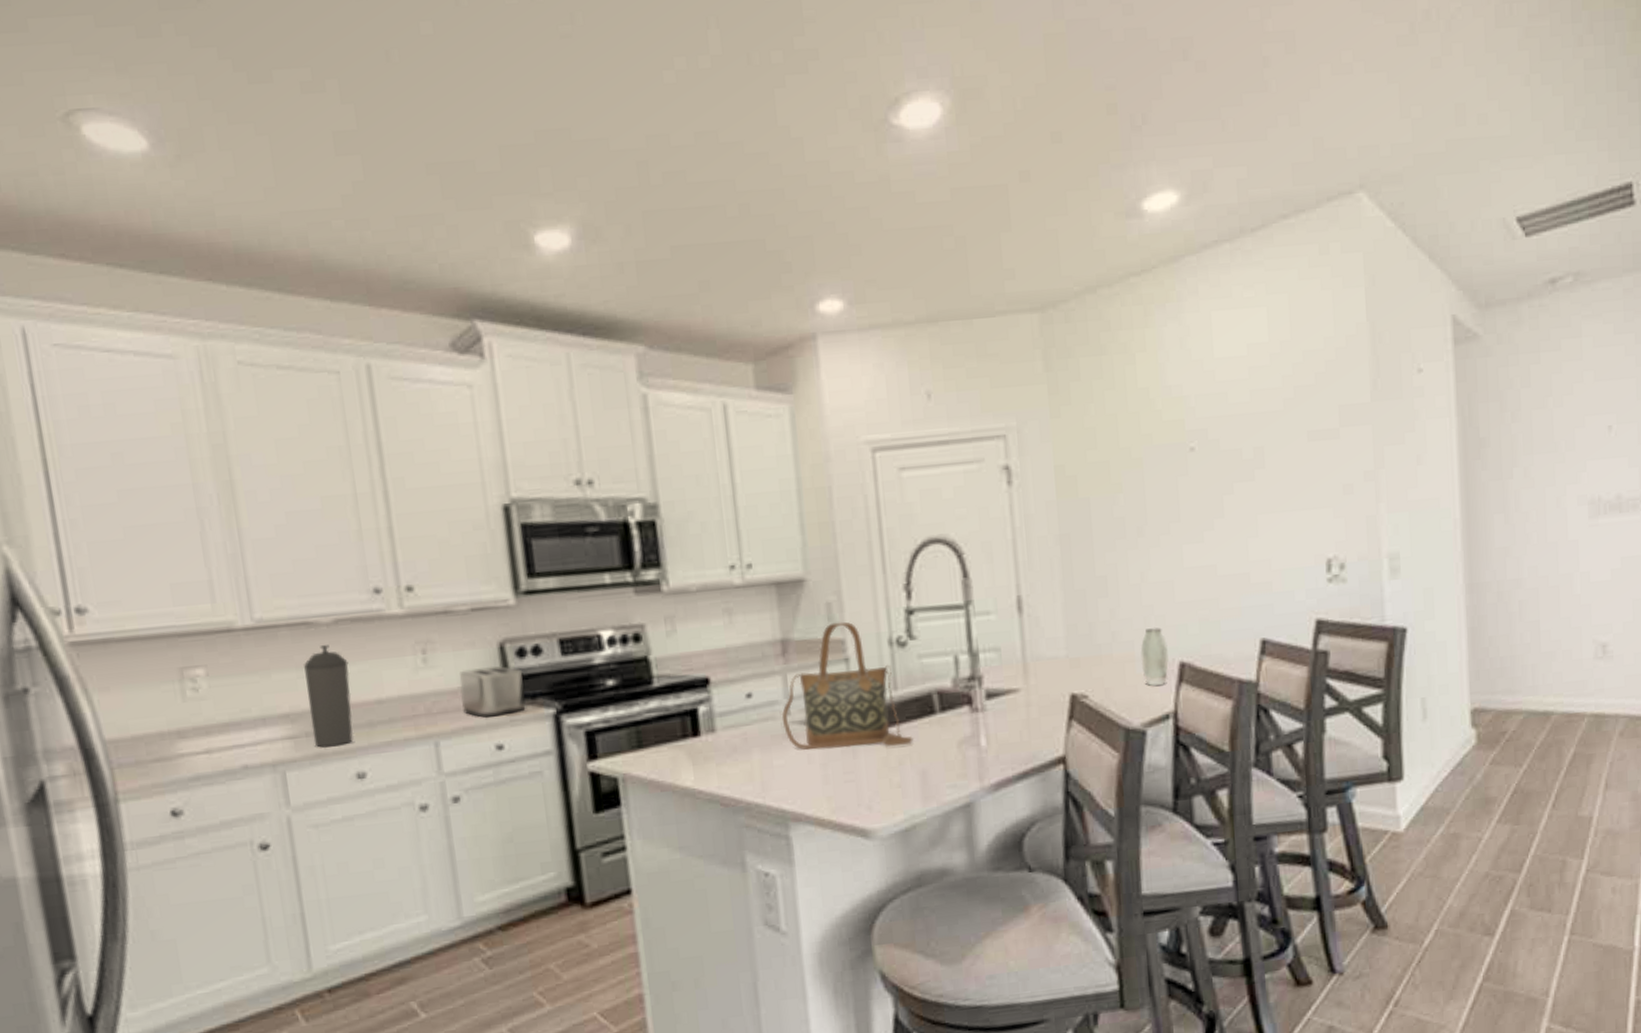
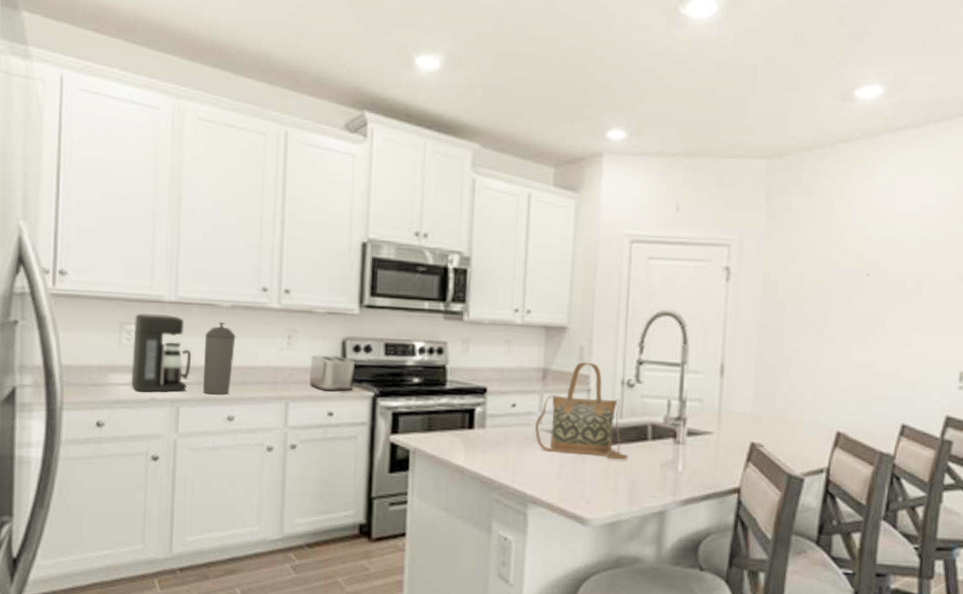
coffee maker: none [198,646,292,760] -> present [131,313,192,392]
vase: present [1140,627,1169,687] -> none [807,403,829,447]

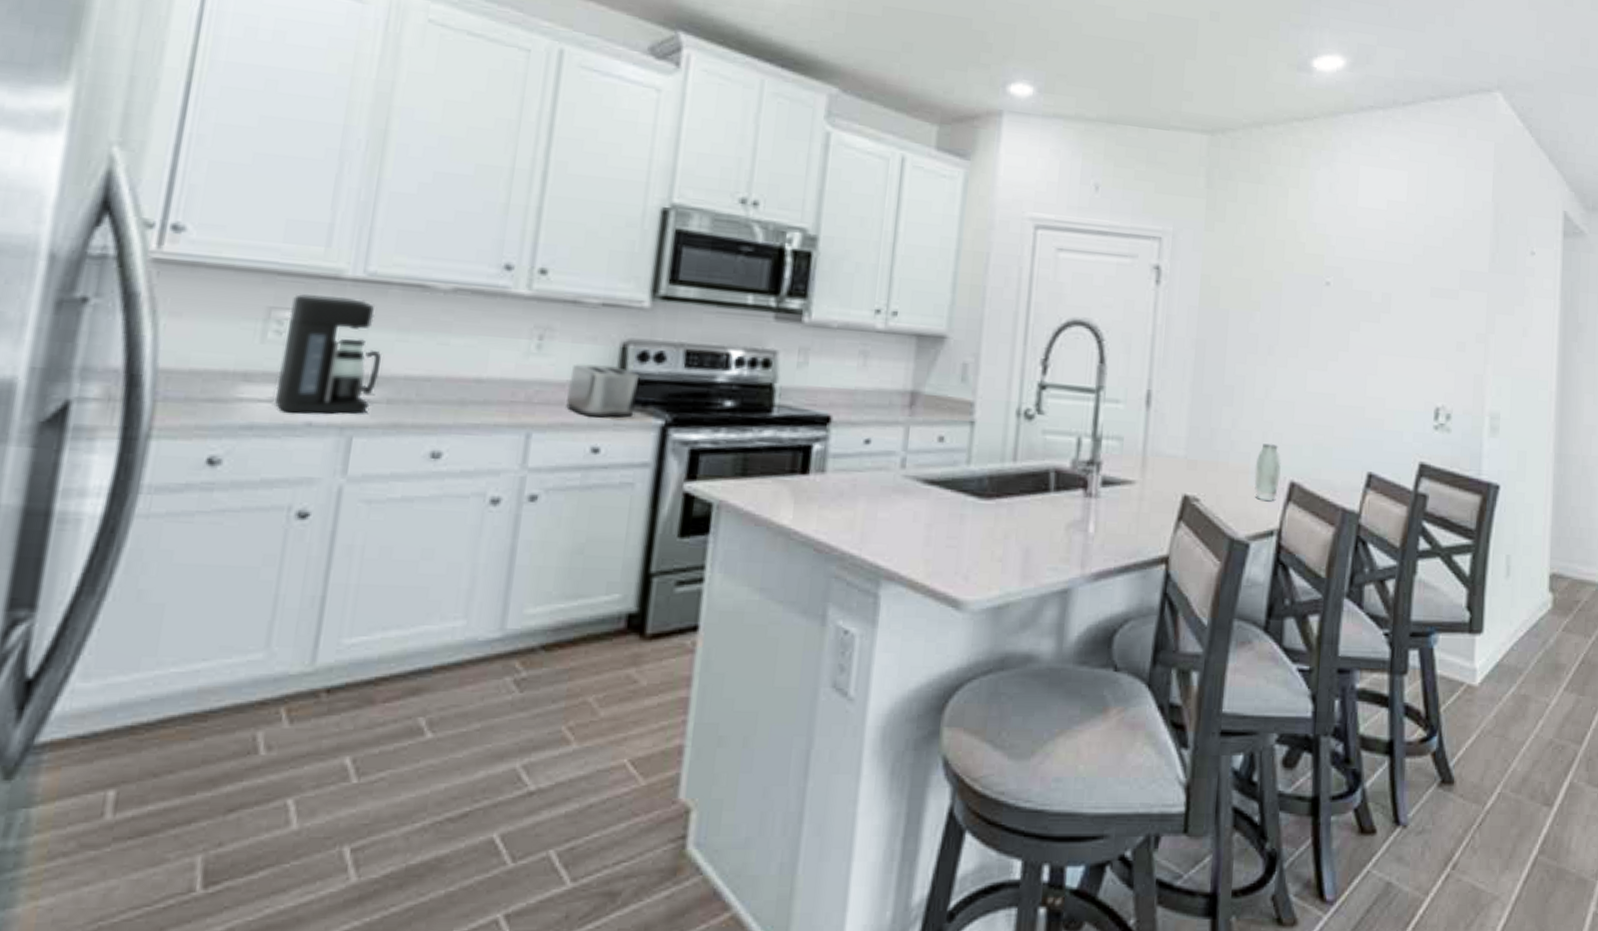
canister: present [202,322,236,395] -> none [393,312,457,420]
handbag: present [534,362,629,461] -> none [895,383,1023,519]
vase: none [807,403,829,447] -> present [1254,444,1281,502]

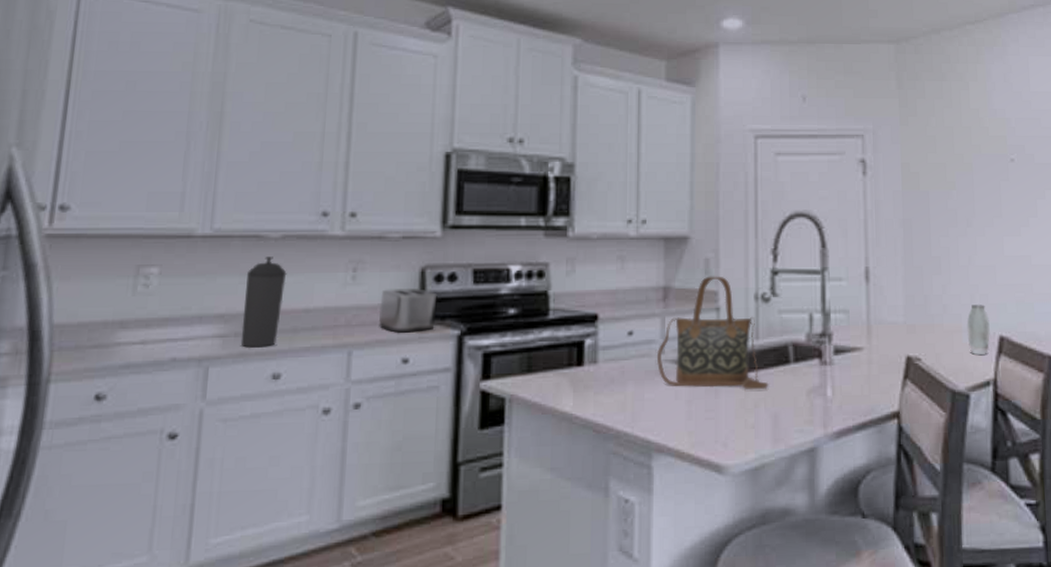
coffee maker: present [275,294,382,414] -> none [146,252,229,351]
canister: none [393,312,457,420] -> present [240,257,287,349]
handbag: none [895,383,1023,519] -> present [656,276,769,390]

